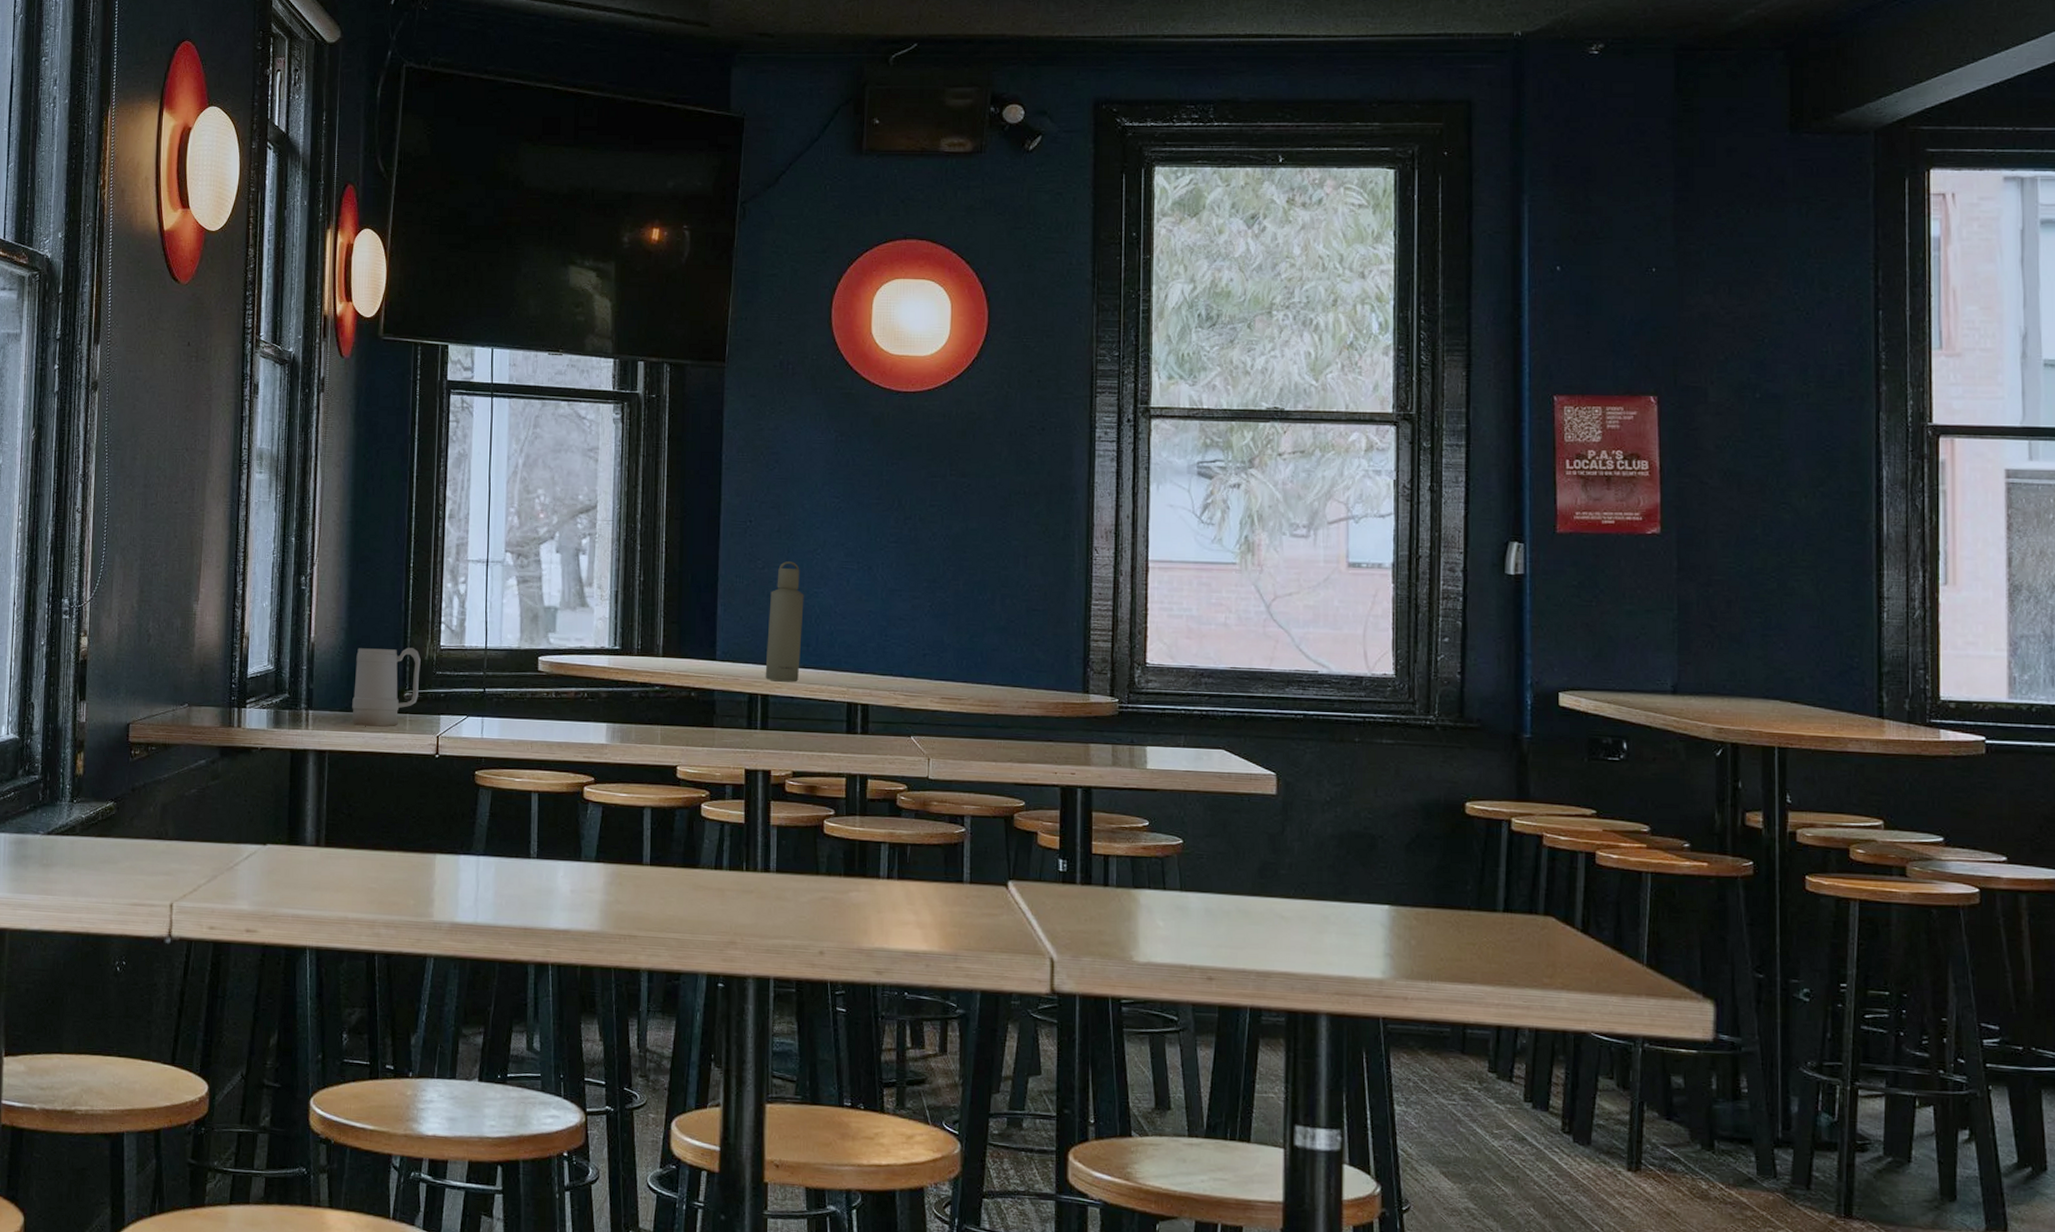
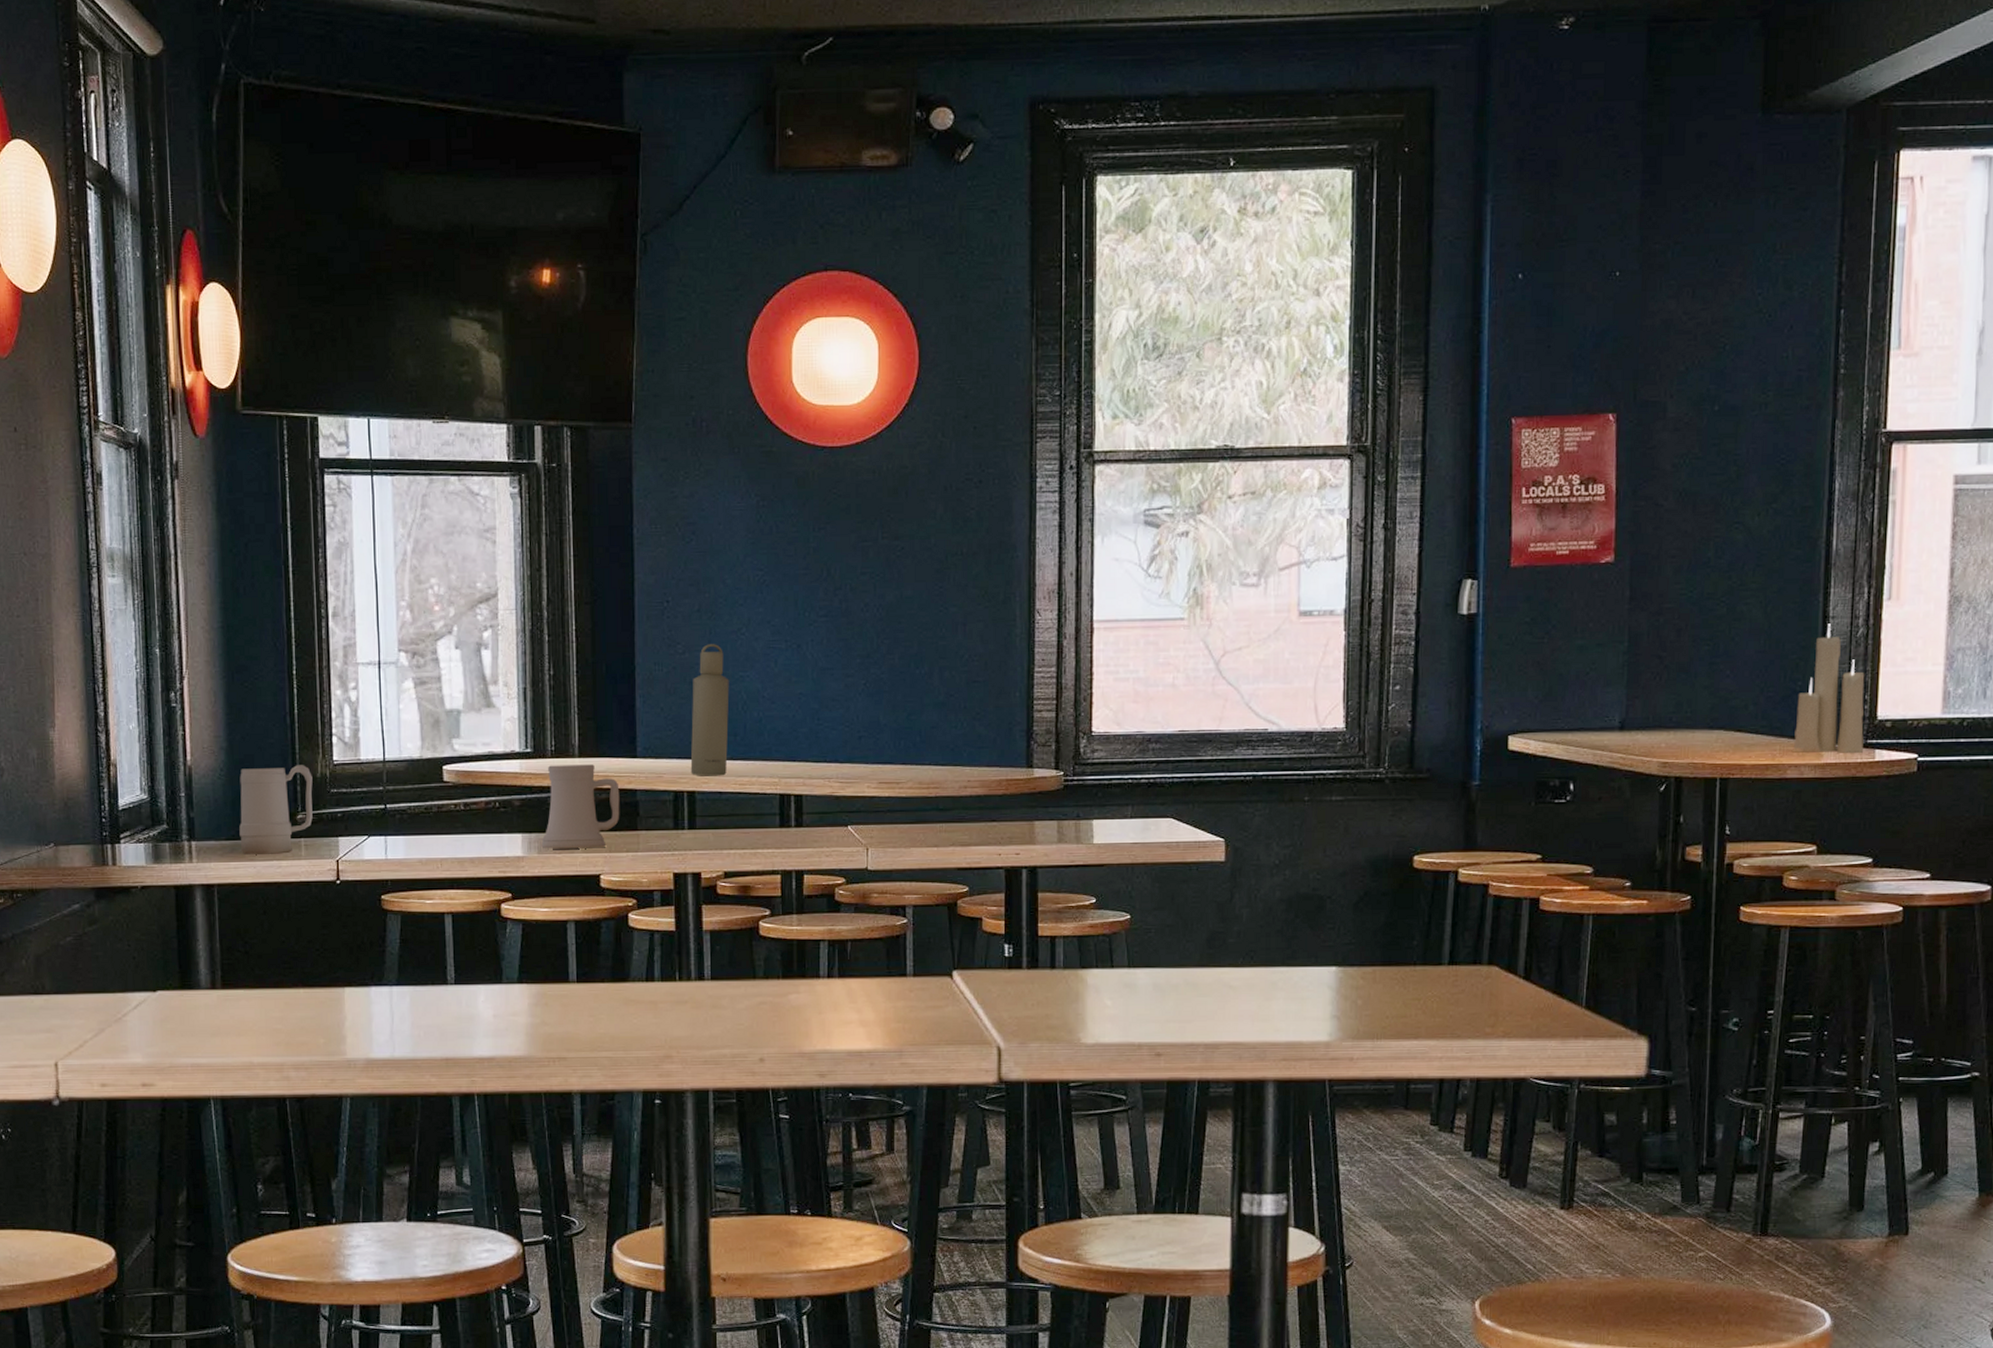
beer mug: none [624,662,699,741] -> present [541,764,620,849]
candle: none [1851,604,1927,733] -> present [1791,624,1865,754]

